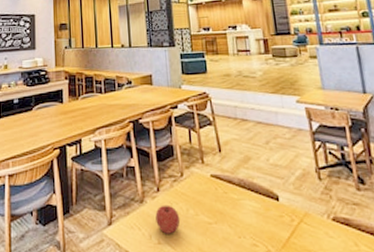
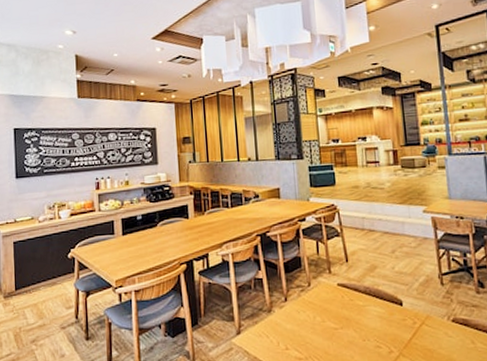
fruit: present [155,205,181,234] -> none [283,313,308,340]

